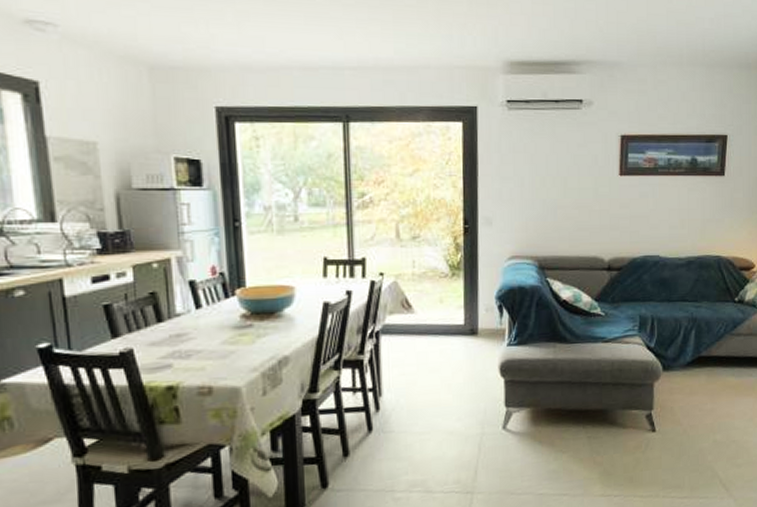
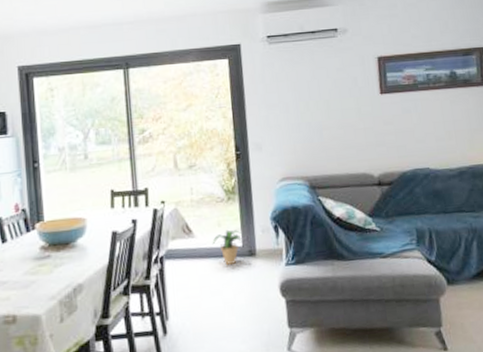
potted plant: none [432,306,464,342] -> present [212,229,242,265]

